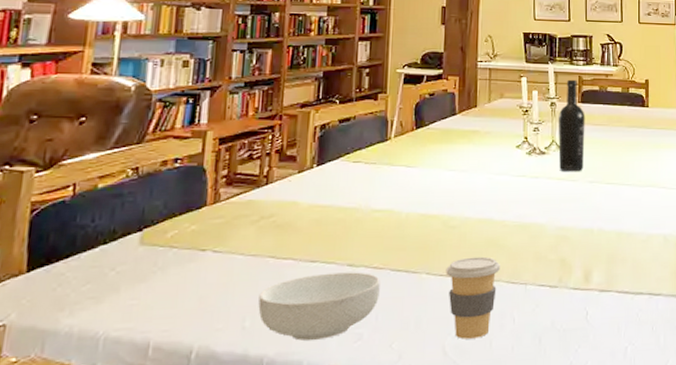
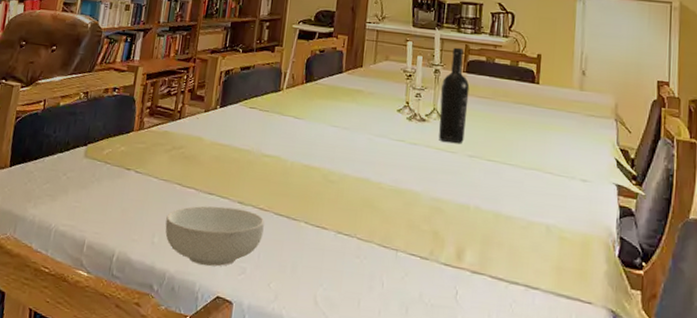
coffee cup: present [446,256,500,339] -> none [322,213,373,295]

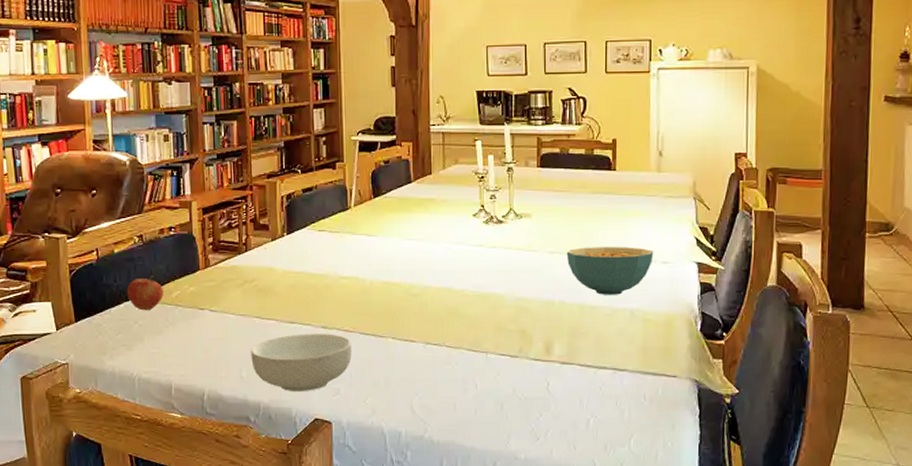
apple: none [63,130,97,164] -> present [127,275,164,310]
wine bottle: present [439,47,470,144] -> none [515,141,545,242]
cereal bowl: none [485,155,573,208] -> present [566,247,654,295]

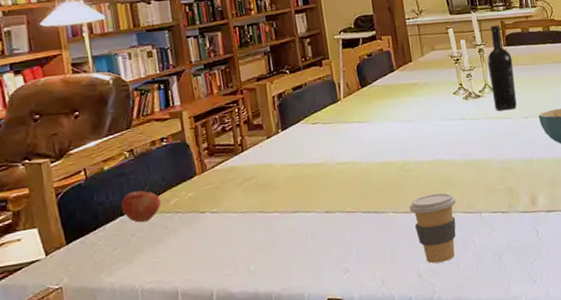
cereal bowl: present [251,334,352,392] -> none [257,217,357,277]
coffee cup: none [410,324,461,400] -> present [409,193,456,264]
wine bottle: none [515,141,545,242] -> present [487,25,517,111]

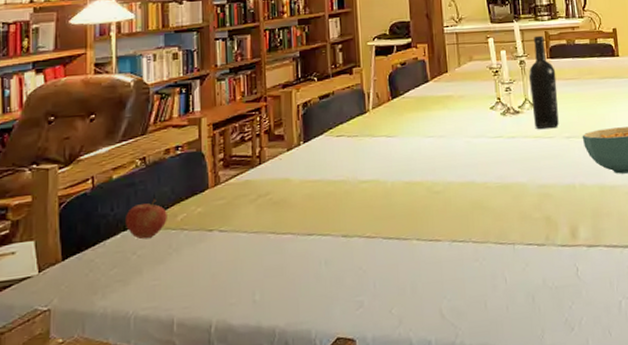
coffee cup: present [409,193,456,264] -> none [435,219,487,302]

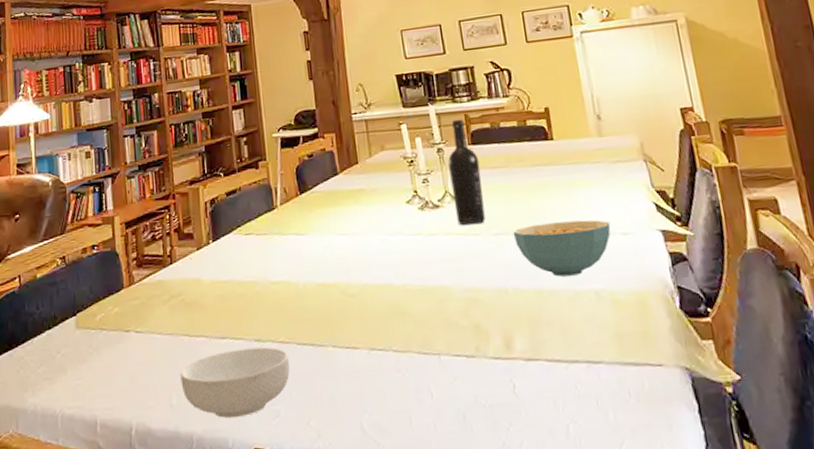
apple: present [126,199,167,239] -> none [50,298,87,338]
cereal bowl: none [265,242,375,311] -> present [180,347,290,418]

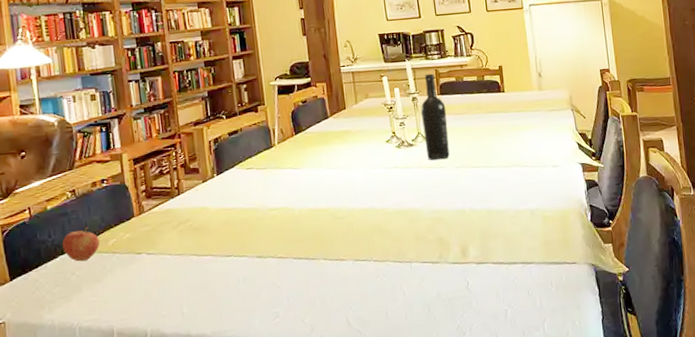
apple: none [50,298,87,338] -> present [62,226,100,261]
cereal bowl: present [180,347,290,418] -> none [190,262,288,321]
cereal bowl: present [513,220,611,277] -> none [471,155,545,200]

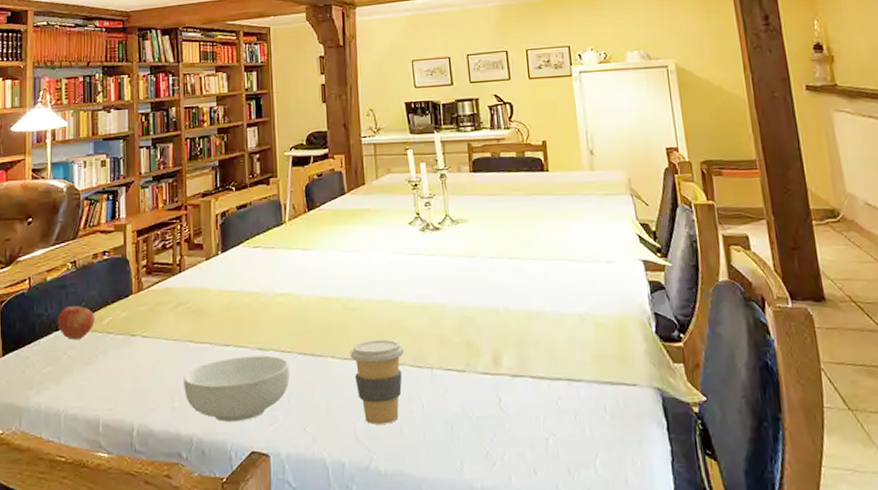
cereal bowl: none [190,262,288,321] -> present [184,355,290,422]
coffee cup: none [339,241,386,312] -> present [350,339,404,425]
wine bottle: present [420,73,450,160] -> none [449,147,482,248]

